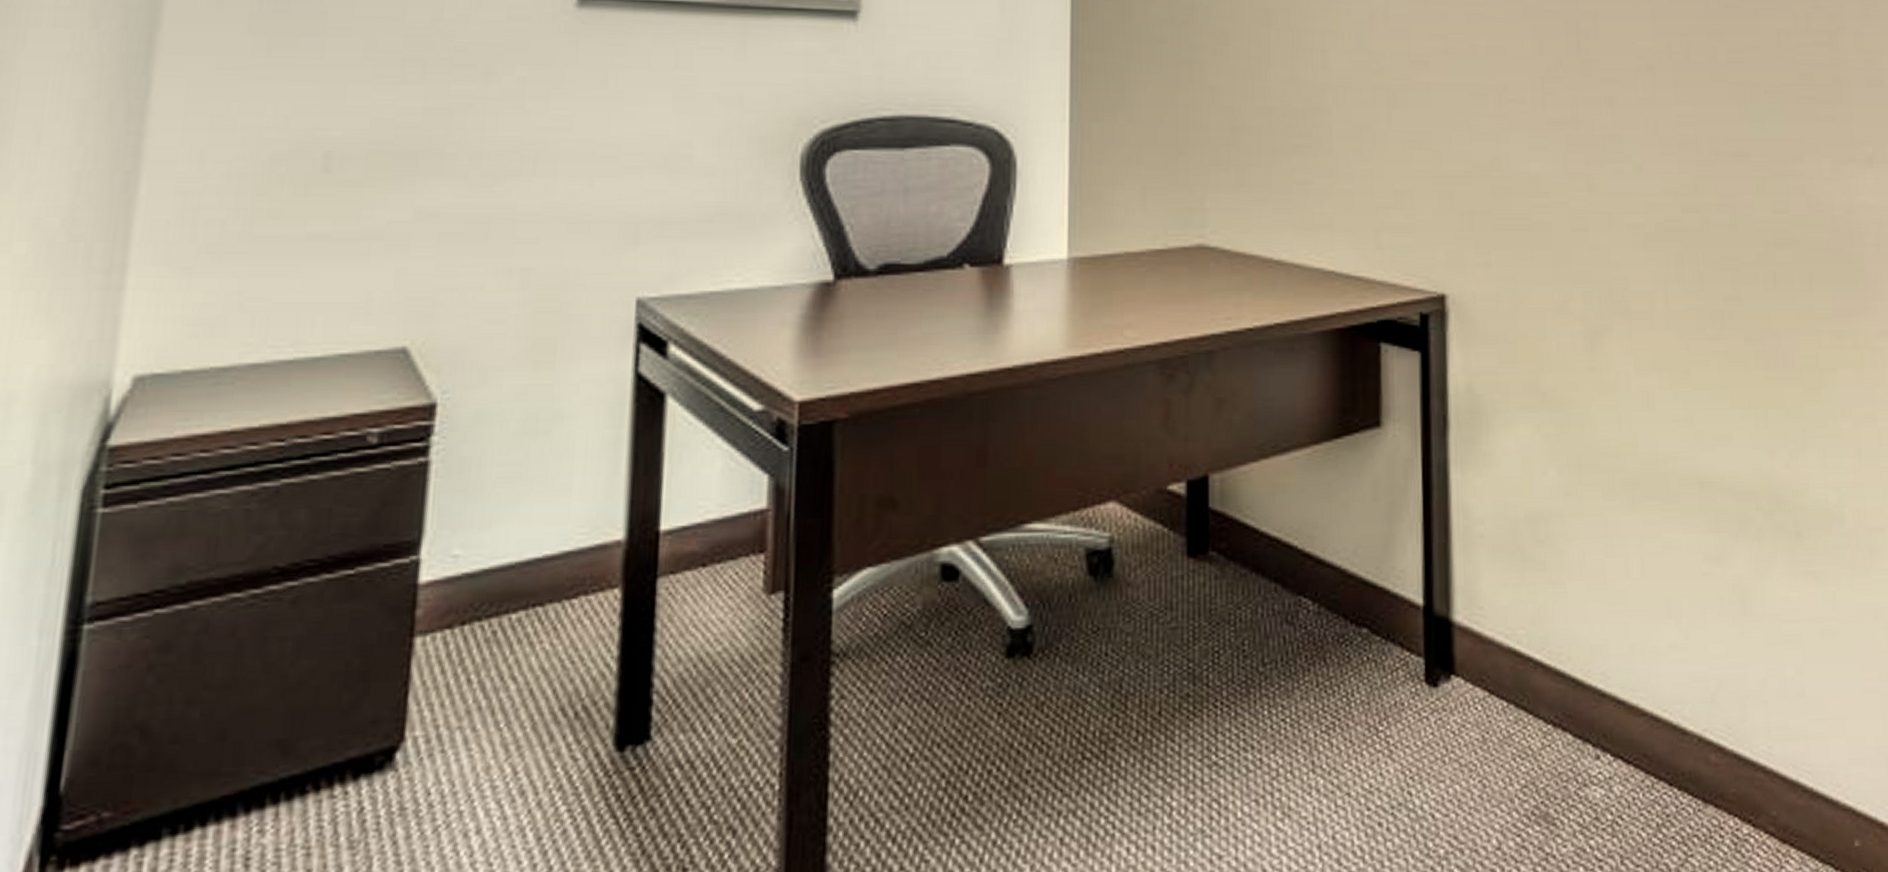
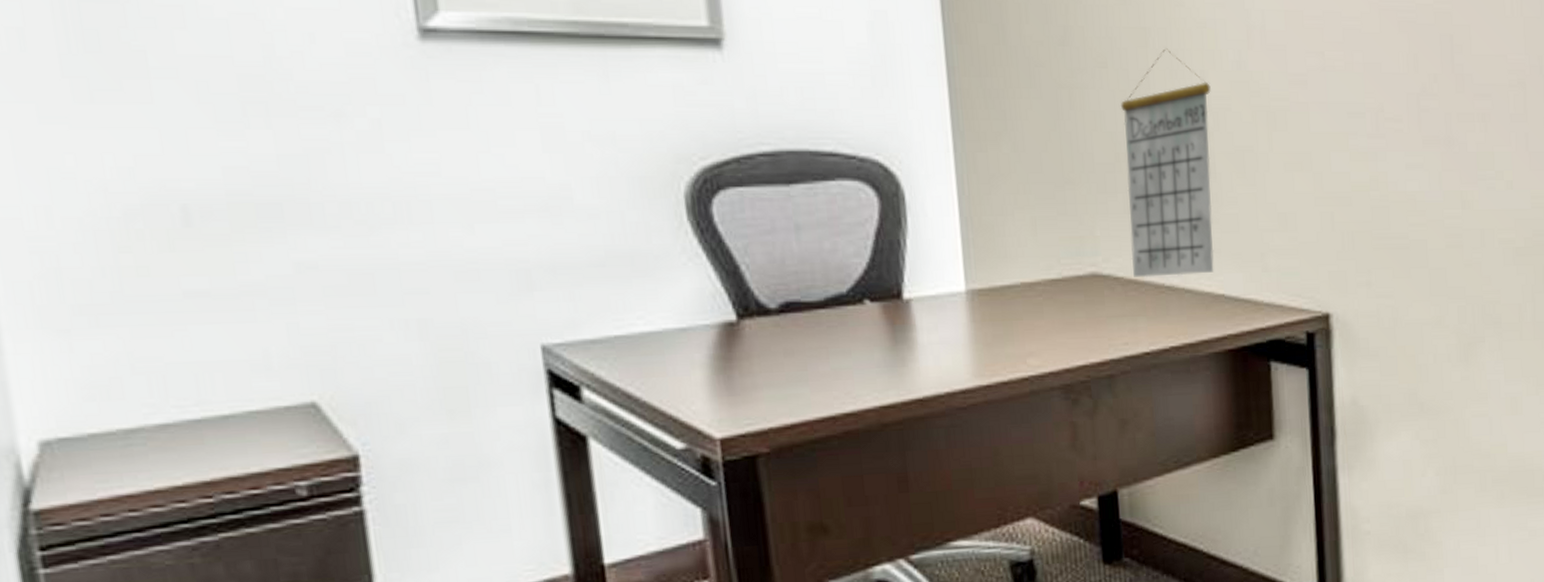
calendar: none [1240,28,1331,251] -> present [1121,48,1214,277]

